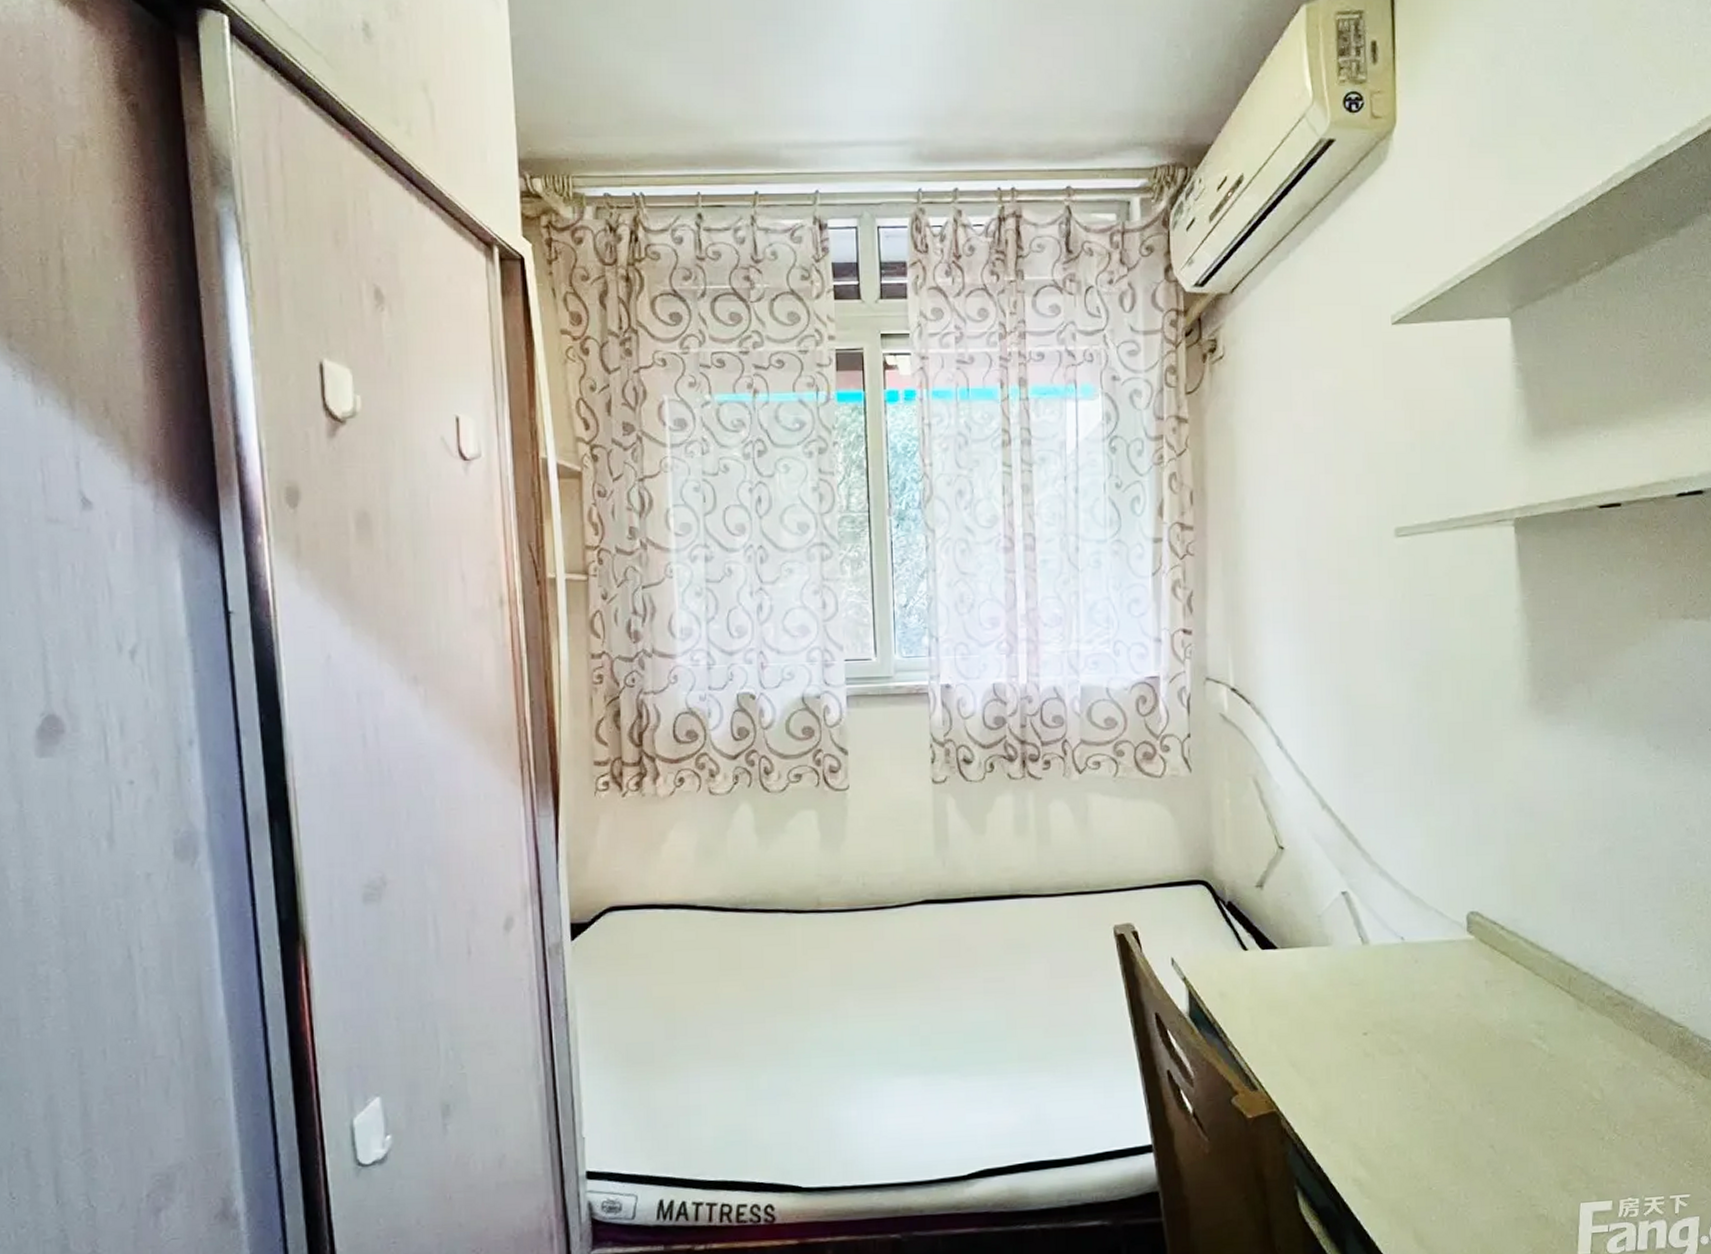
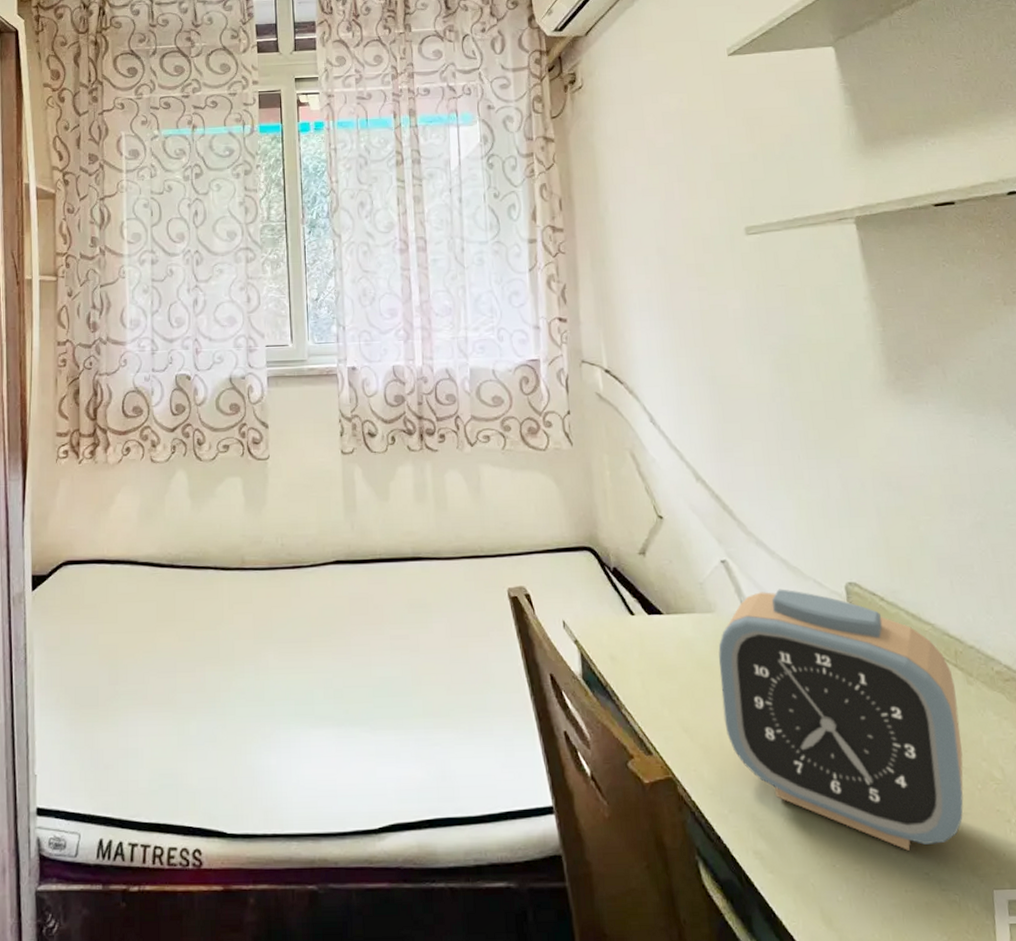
alarm clock: none [1331,920,1566,1171] -> present [718,589,964,851]

